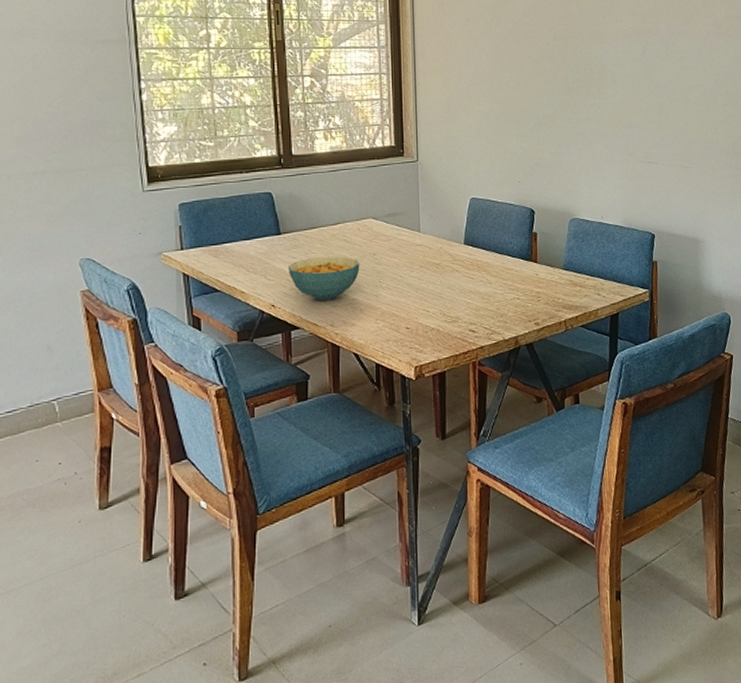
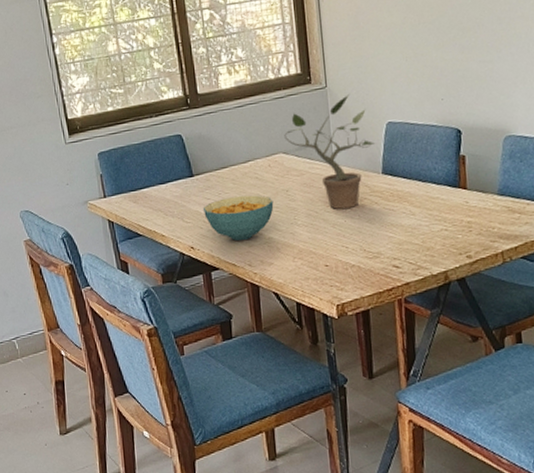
potted plant: none [375,170,459,275] -> present [284,94,375,210]

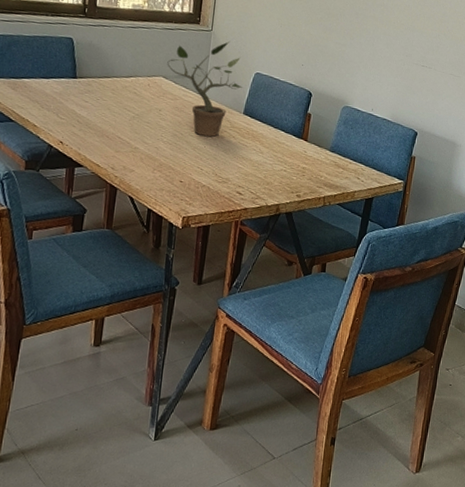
cereal bowl: present [202,195,274,241] -> none [79,104,146,146]

